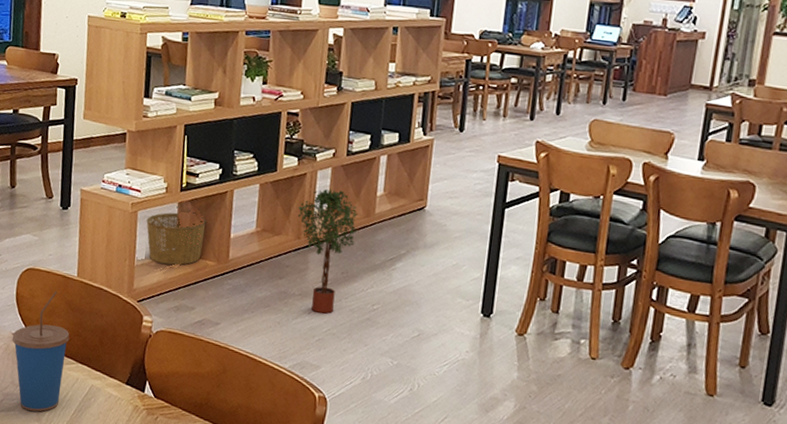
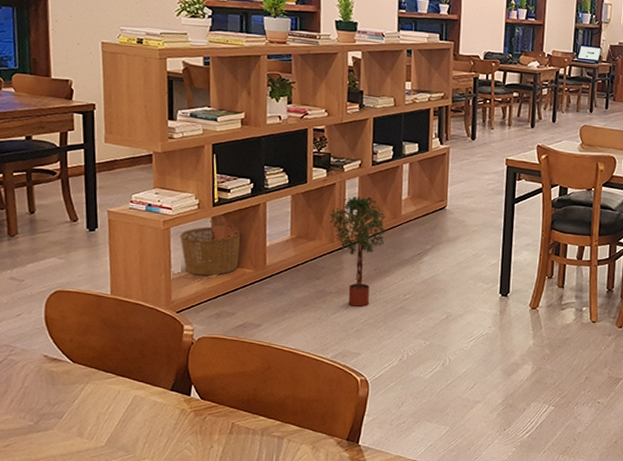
cup: present [12,291,70,412] -> none [44,310,108,427]

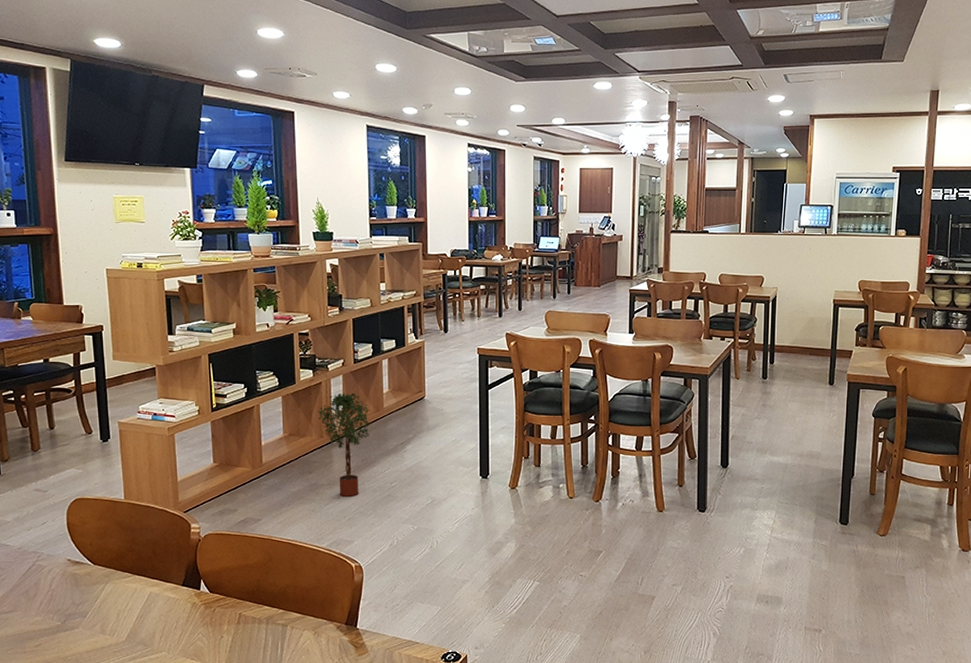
basket: present [180,226,241,276] -> none [183,430,238,477]

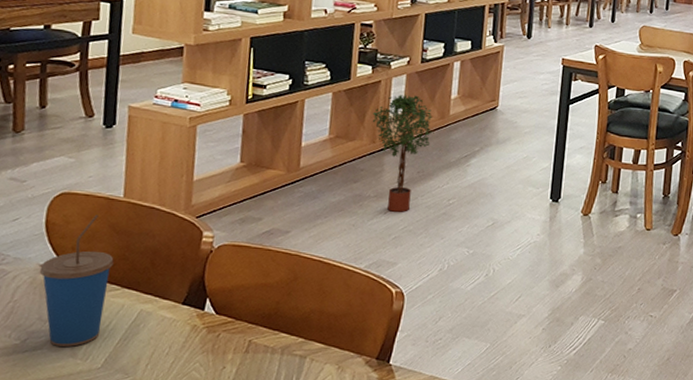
cup: none [68,515,124,625] -> present [39,214,114,347]

